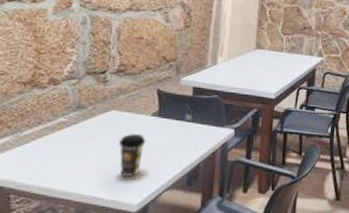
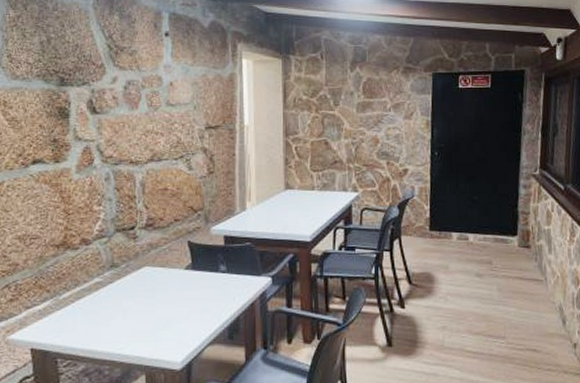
coffee cup: present [119,134,146,176] -> none [156,290,183,334]

